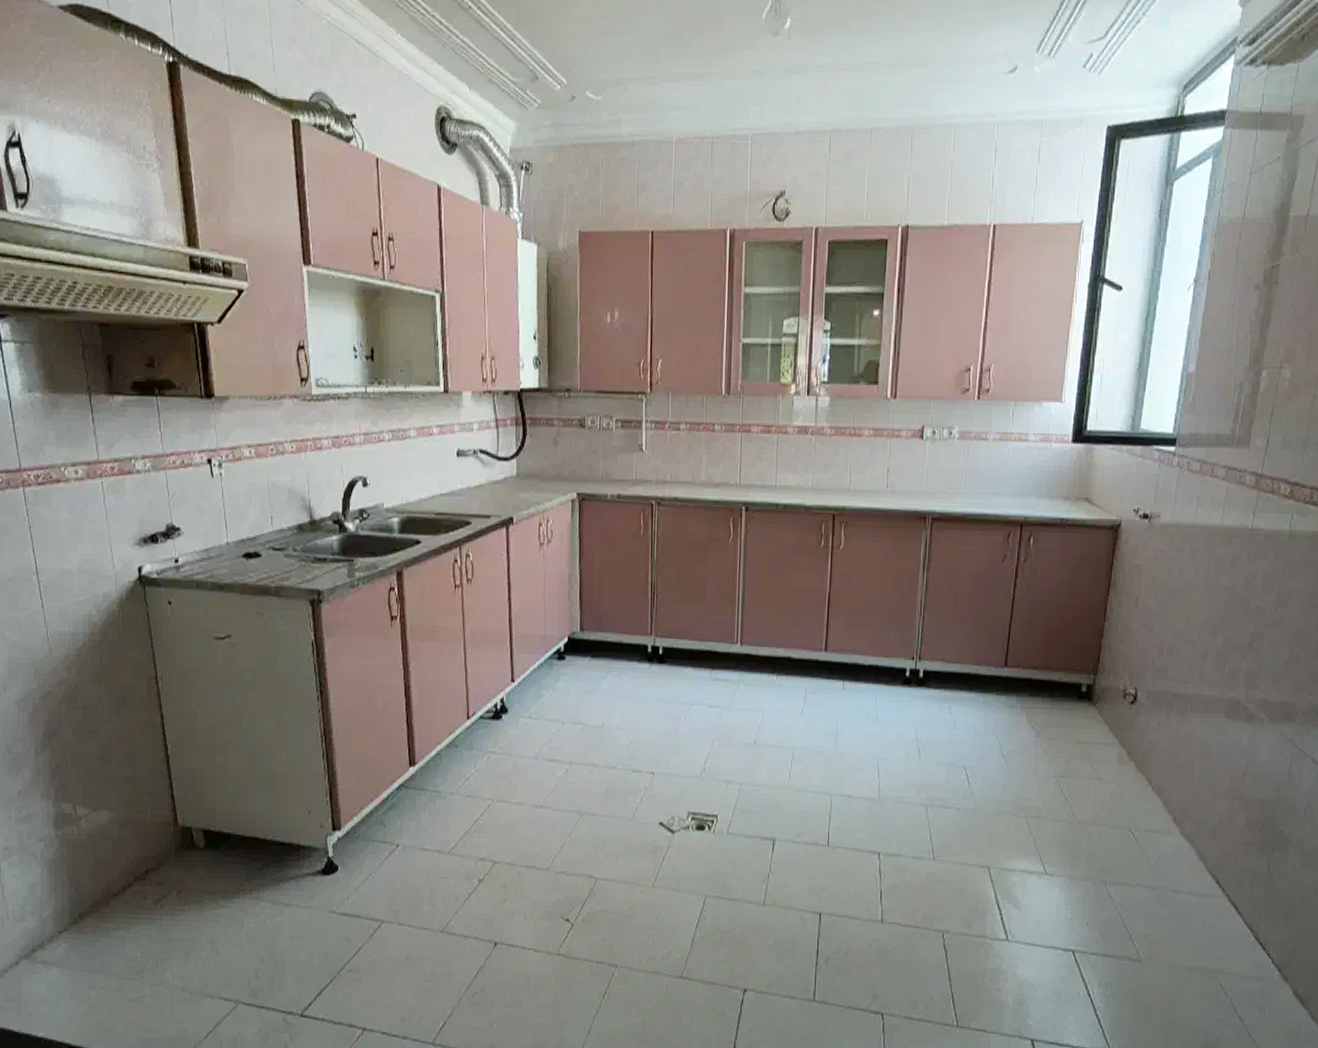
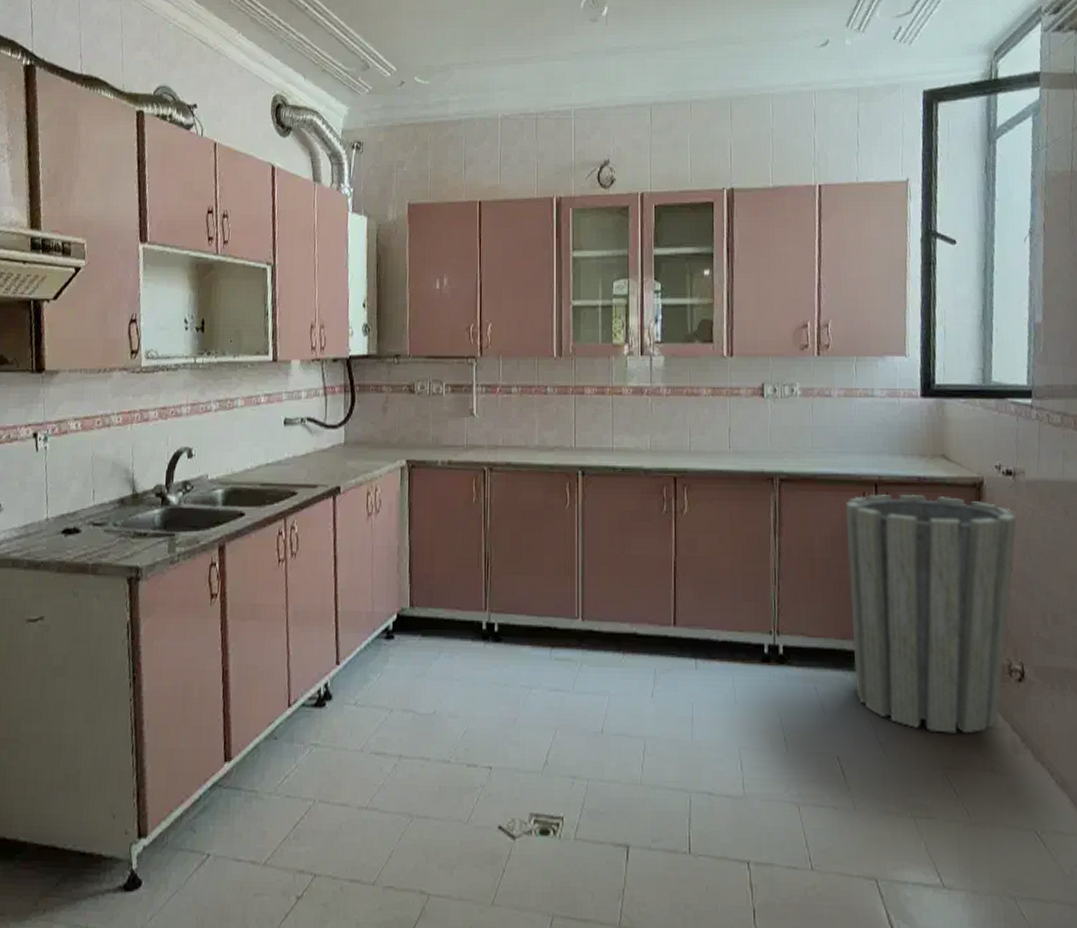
trash can: none [985,534,1148,748] -> present [846,494,1017,734]

